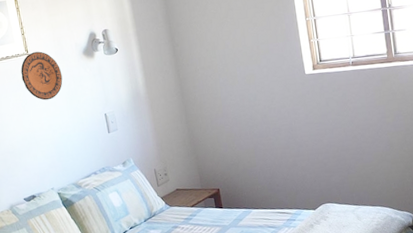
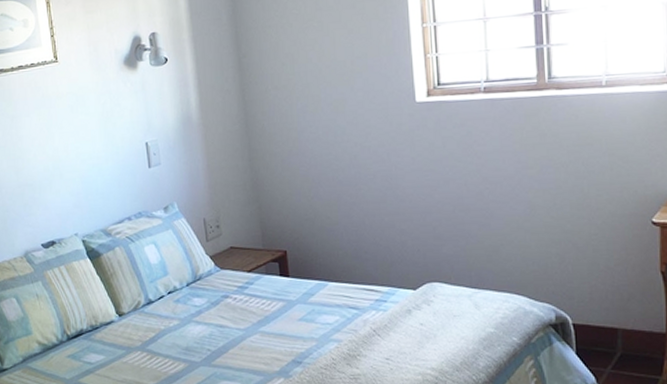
decorative plate: present [21,51,63,101] -> none [47,58,97,122]

